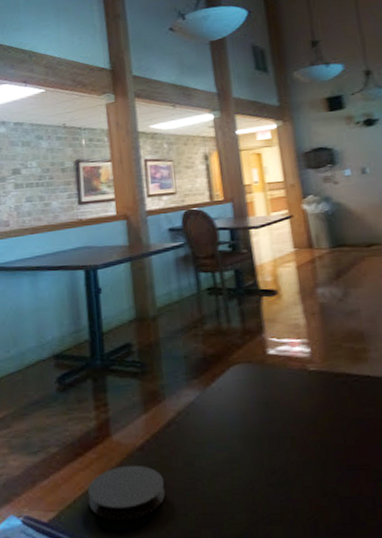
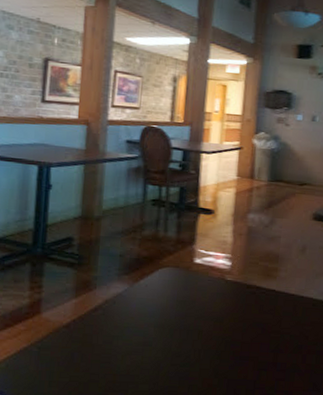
coaster: present [88,465,166,521] -> none [12,338,84,382]

